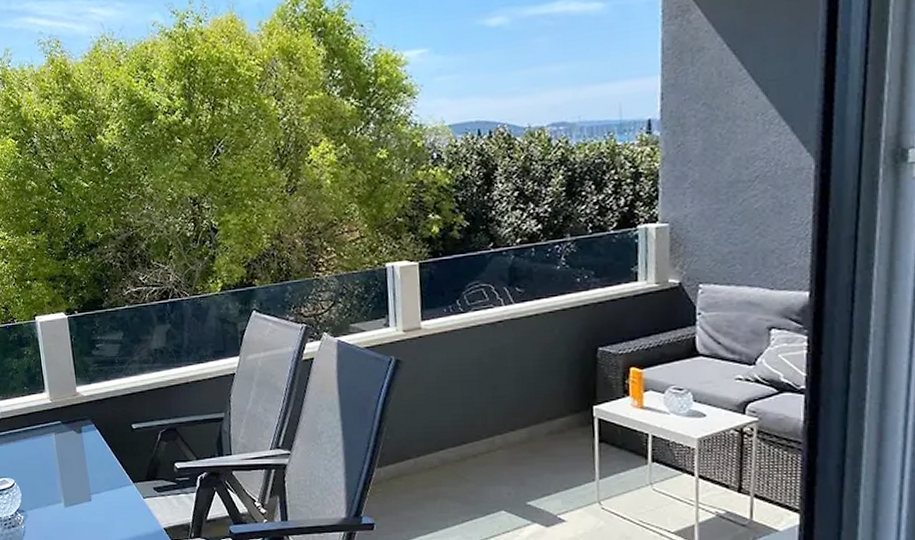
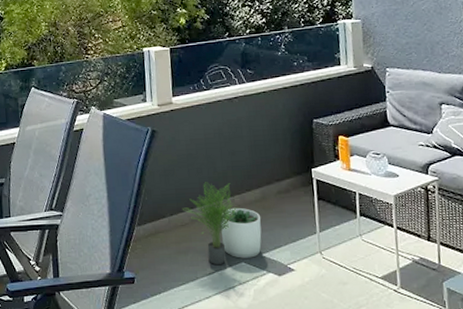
potted plant: none [432,420,497,513] -> present [183,182,237,266]
planter: none [477,449,527,506] -> present [221,207,262,258]

